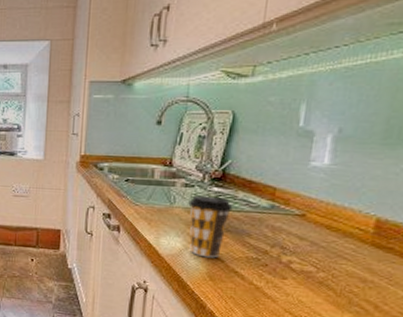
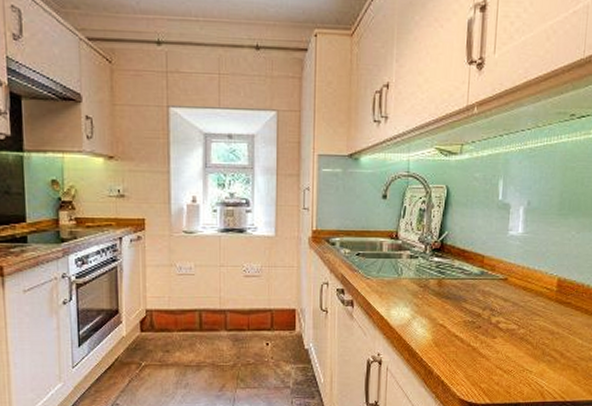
coffee cup: present [188,195,233,258] -> none [414,266,451,325]

